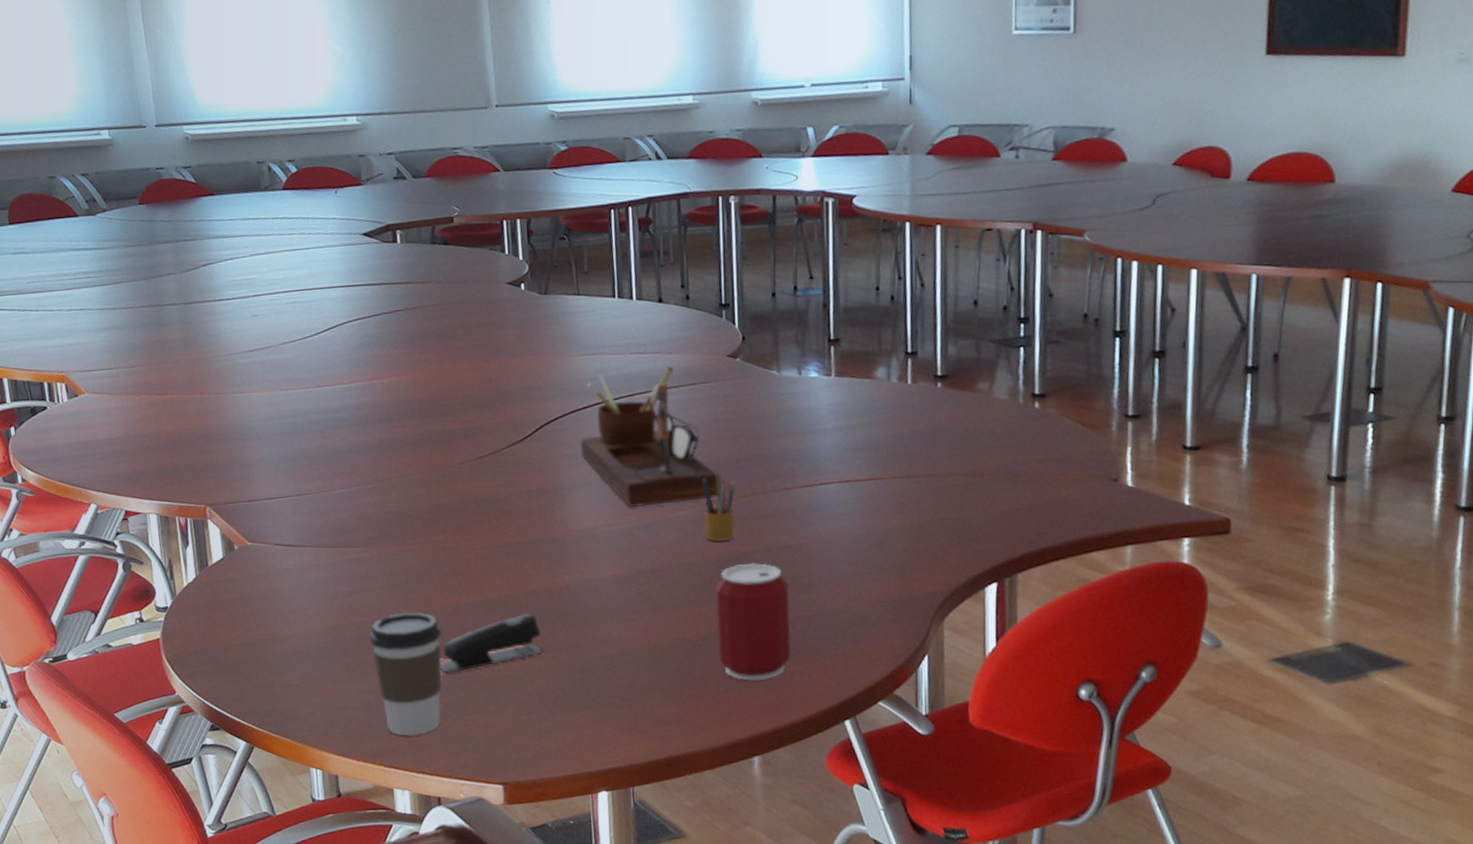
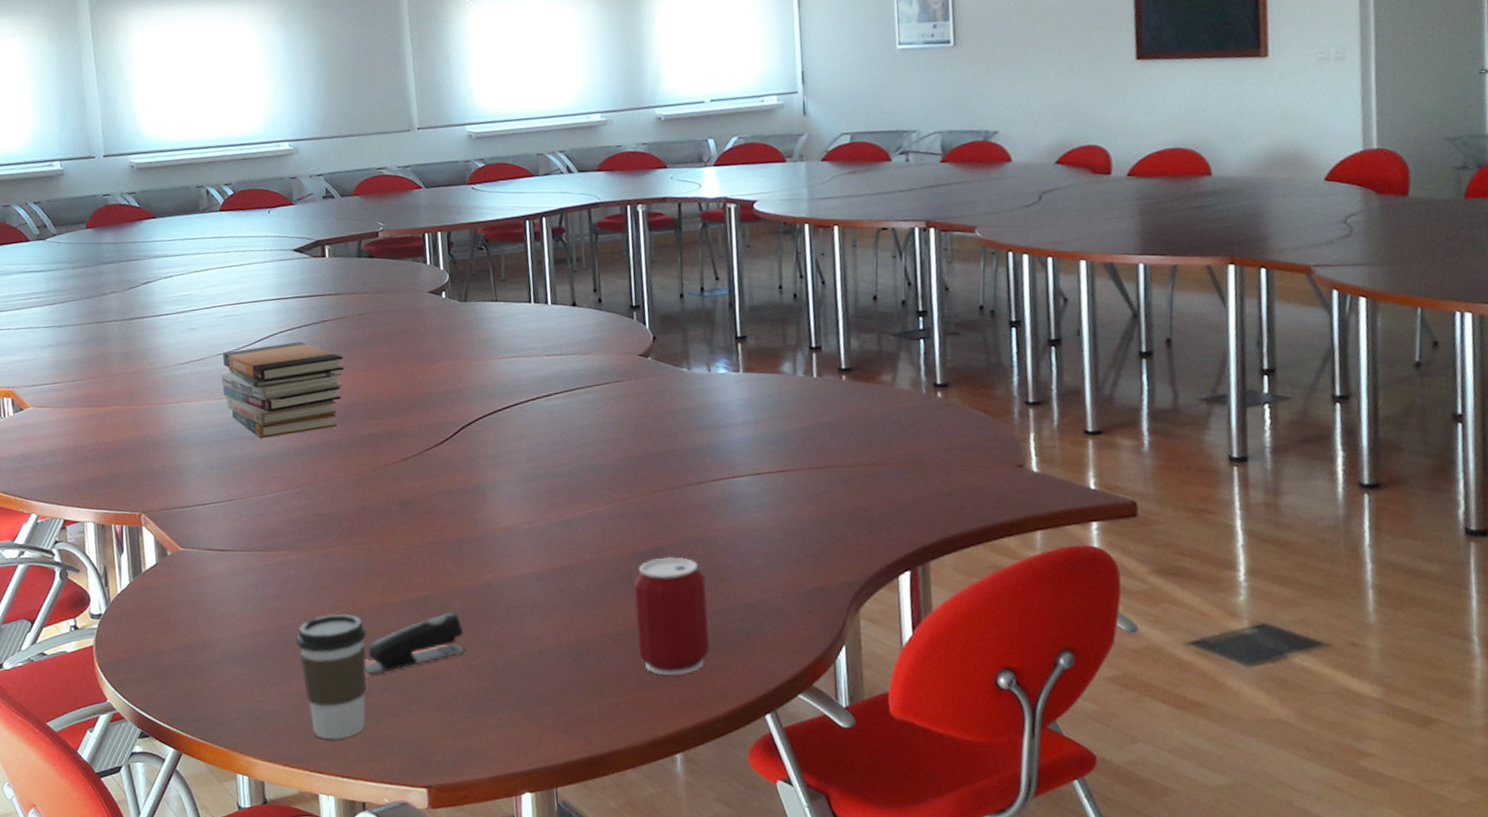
book stack: none [287,332,418,433] -> present [221,342,345,439]
desk organizer: present [580,366,719,508] -> none [499,366,634,505]
pencil box: present [698,471,736,541] -> none [614,467,651,536]

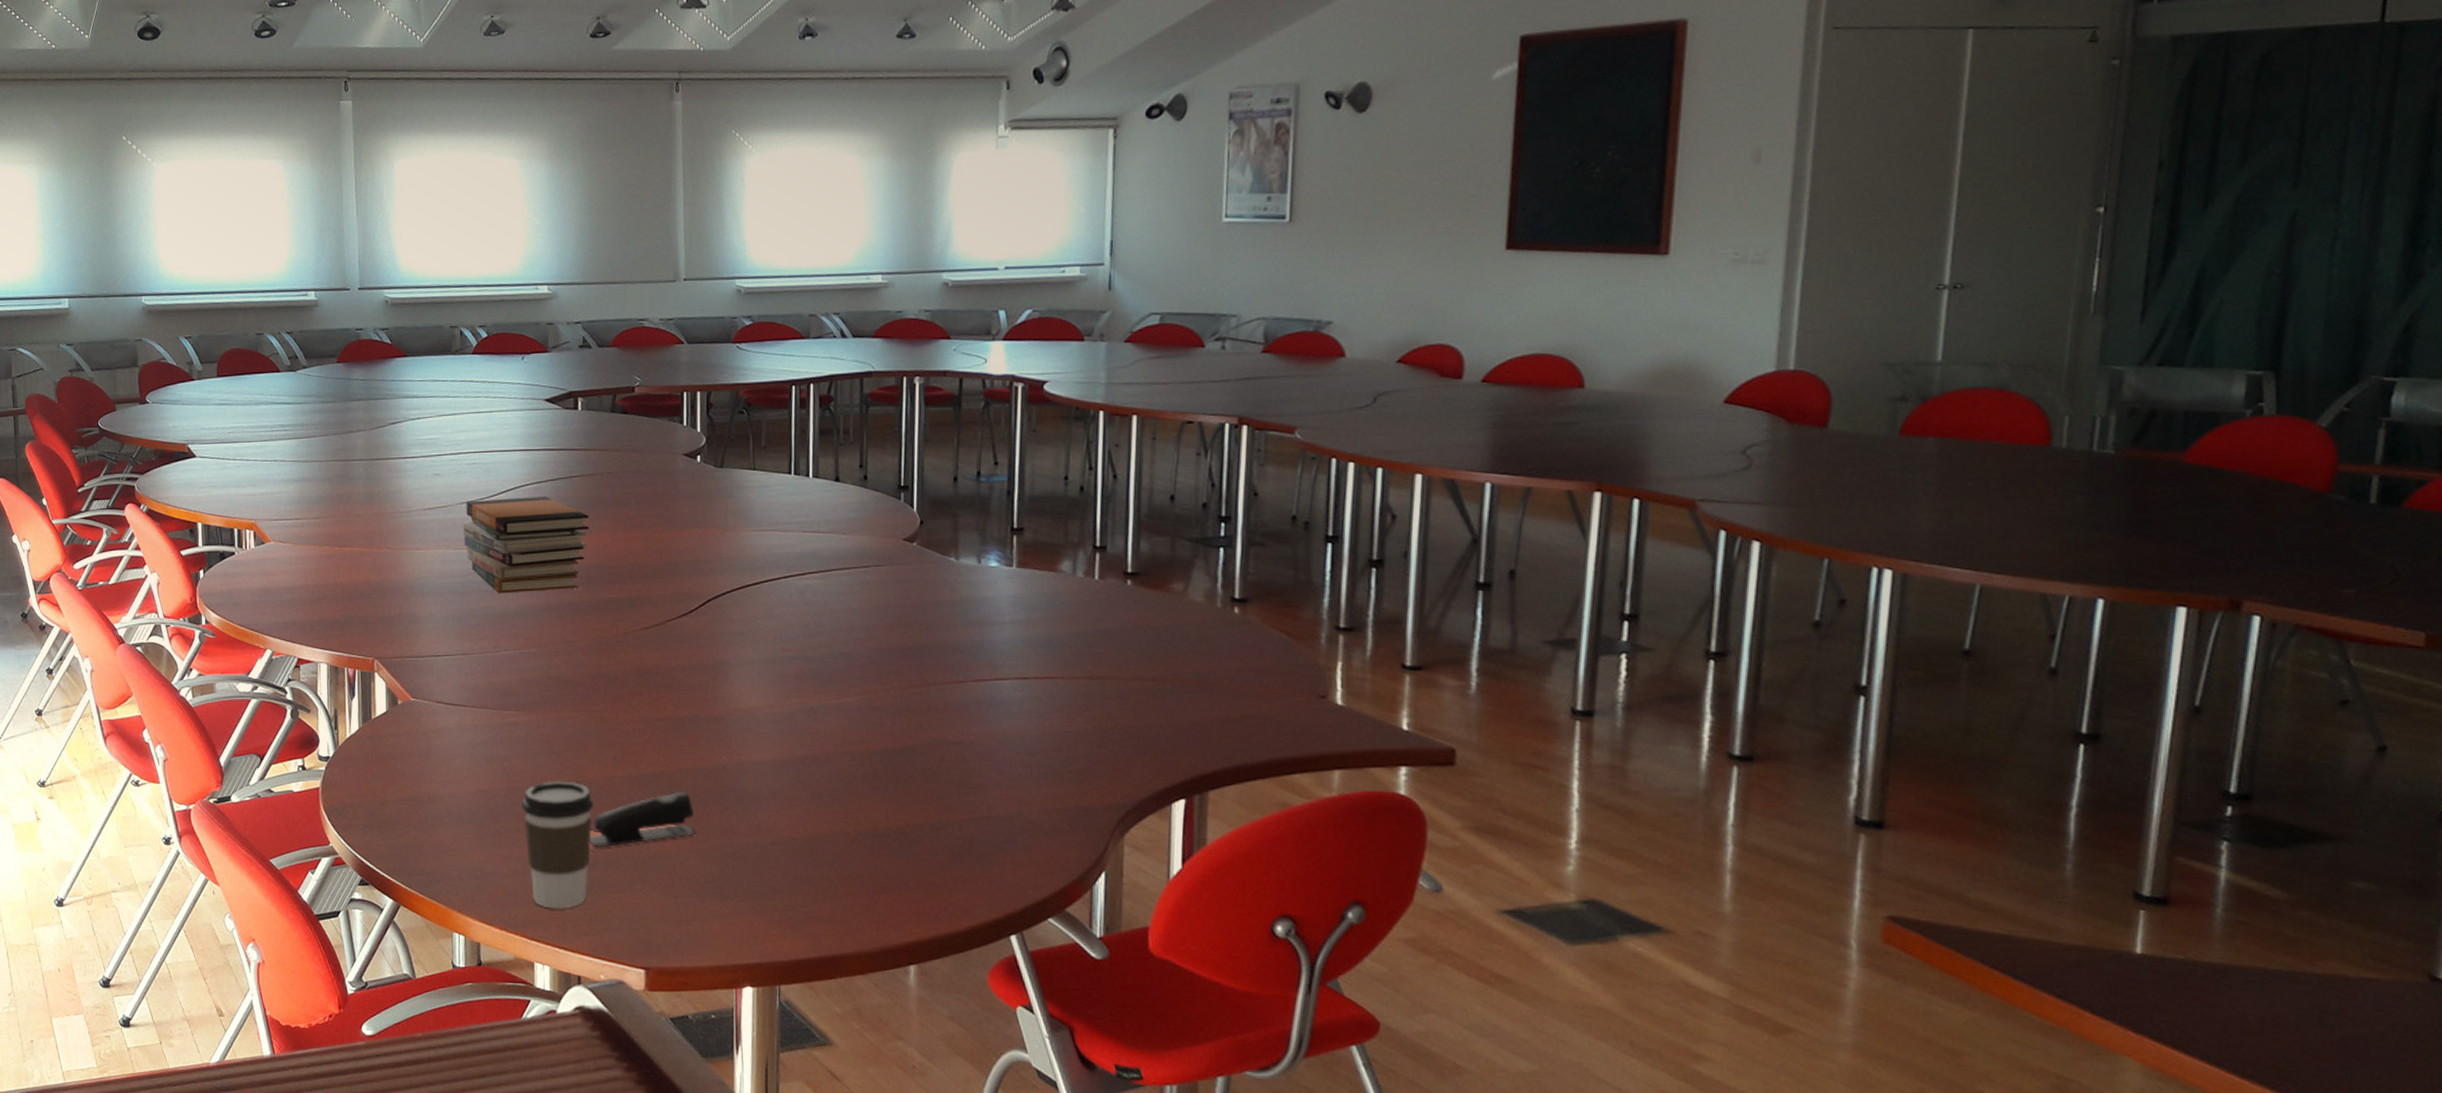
can: present [632,556,710,676] -> none [876,757,957,883]

